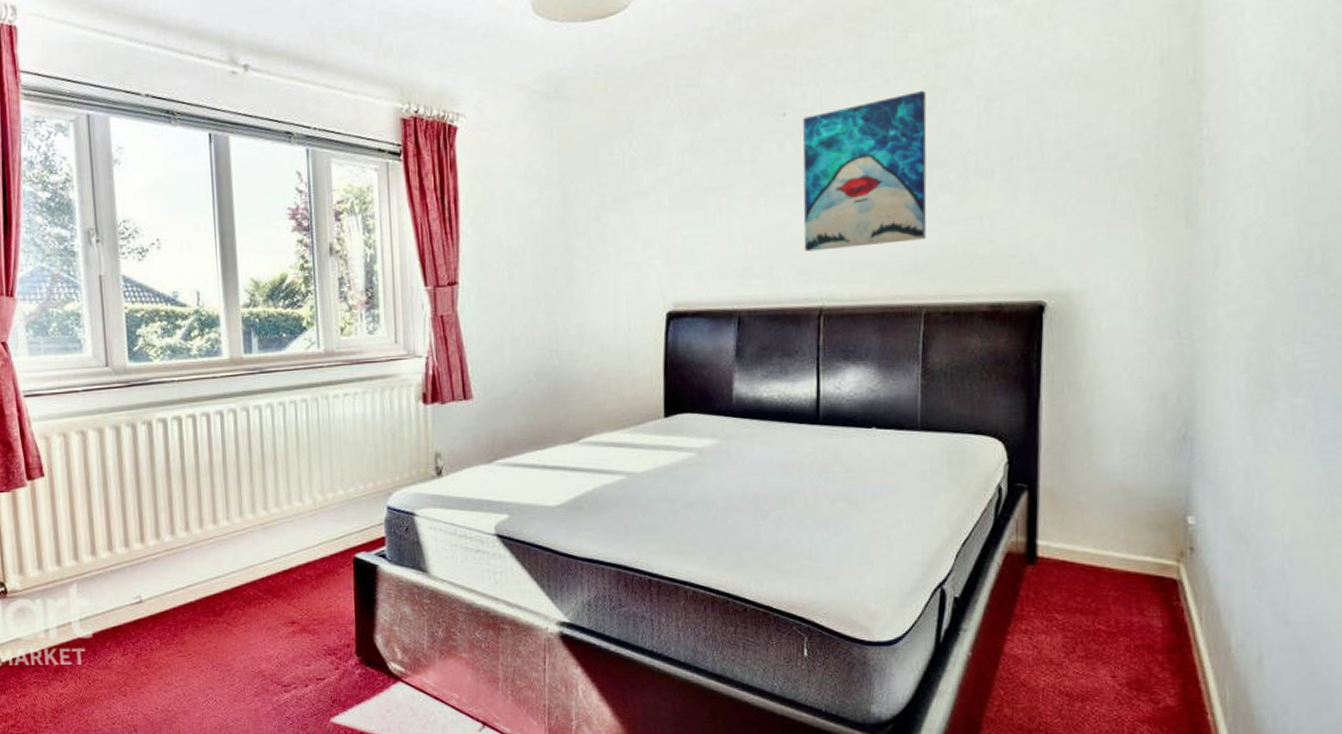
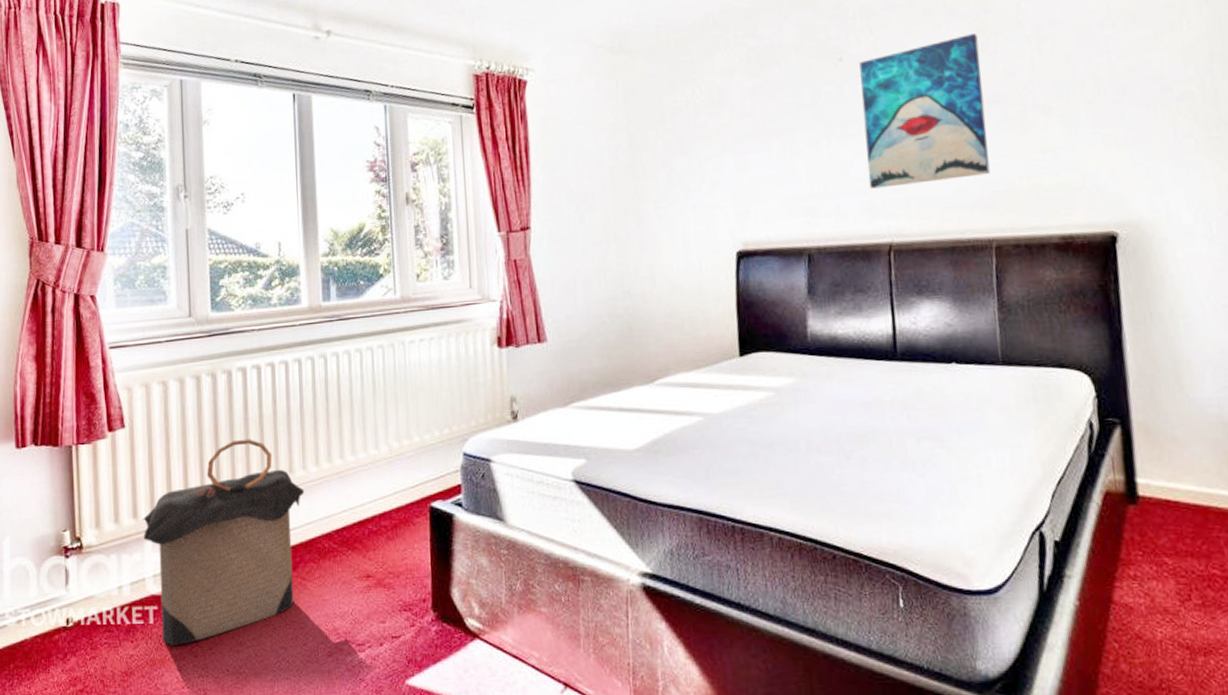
laundry hamper: none [66,489,229,686] -> present [142,439,305,647]

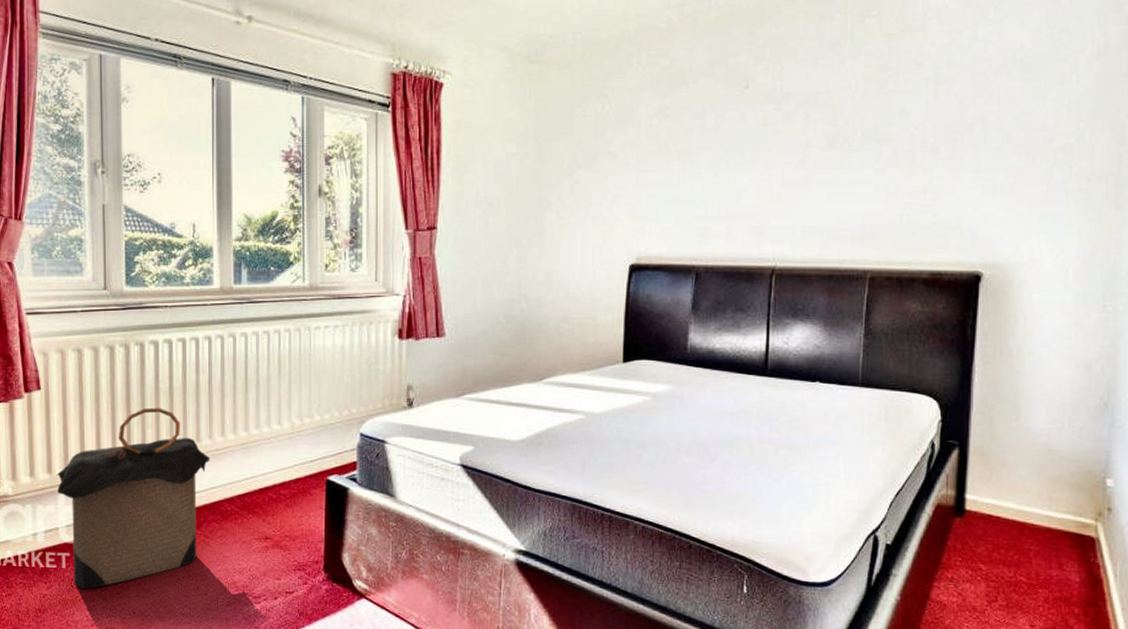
wall art: present [859,33,990,189] -> none [760,71,879,215]

